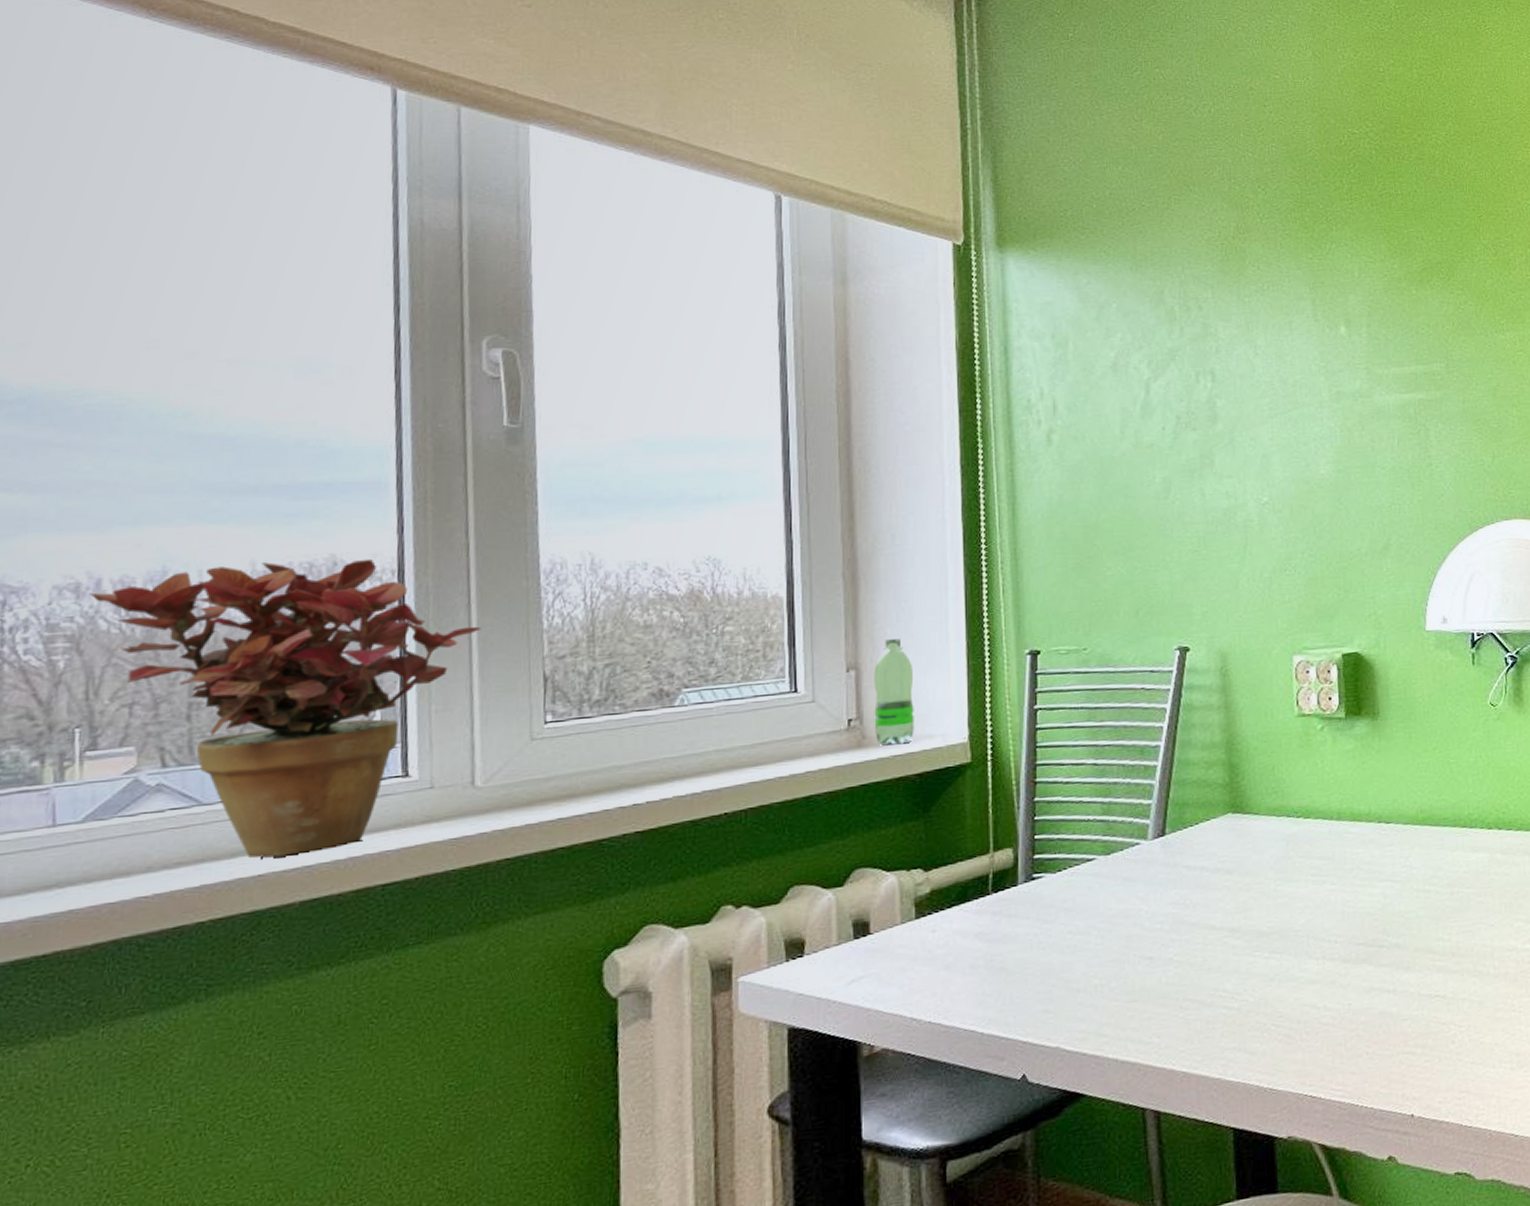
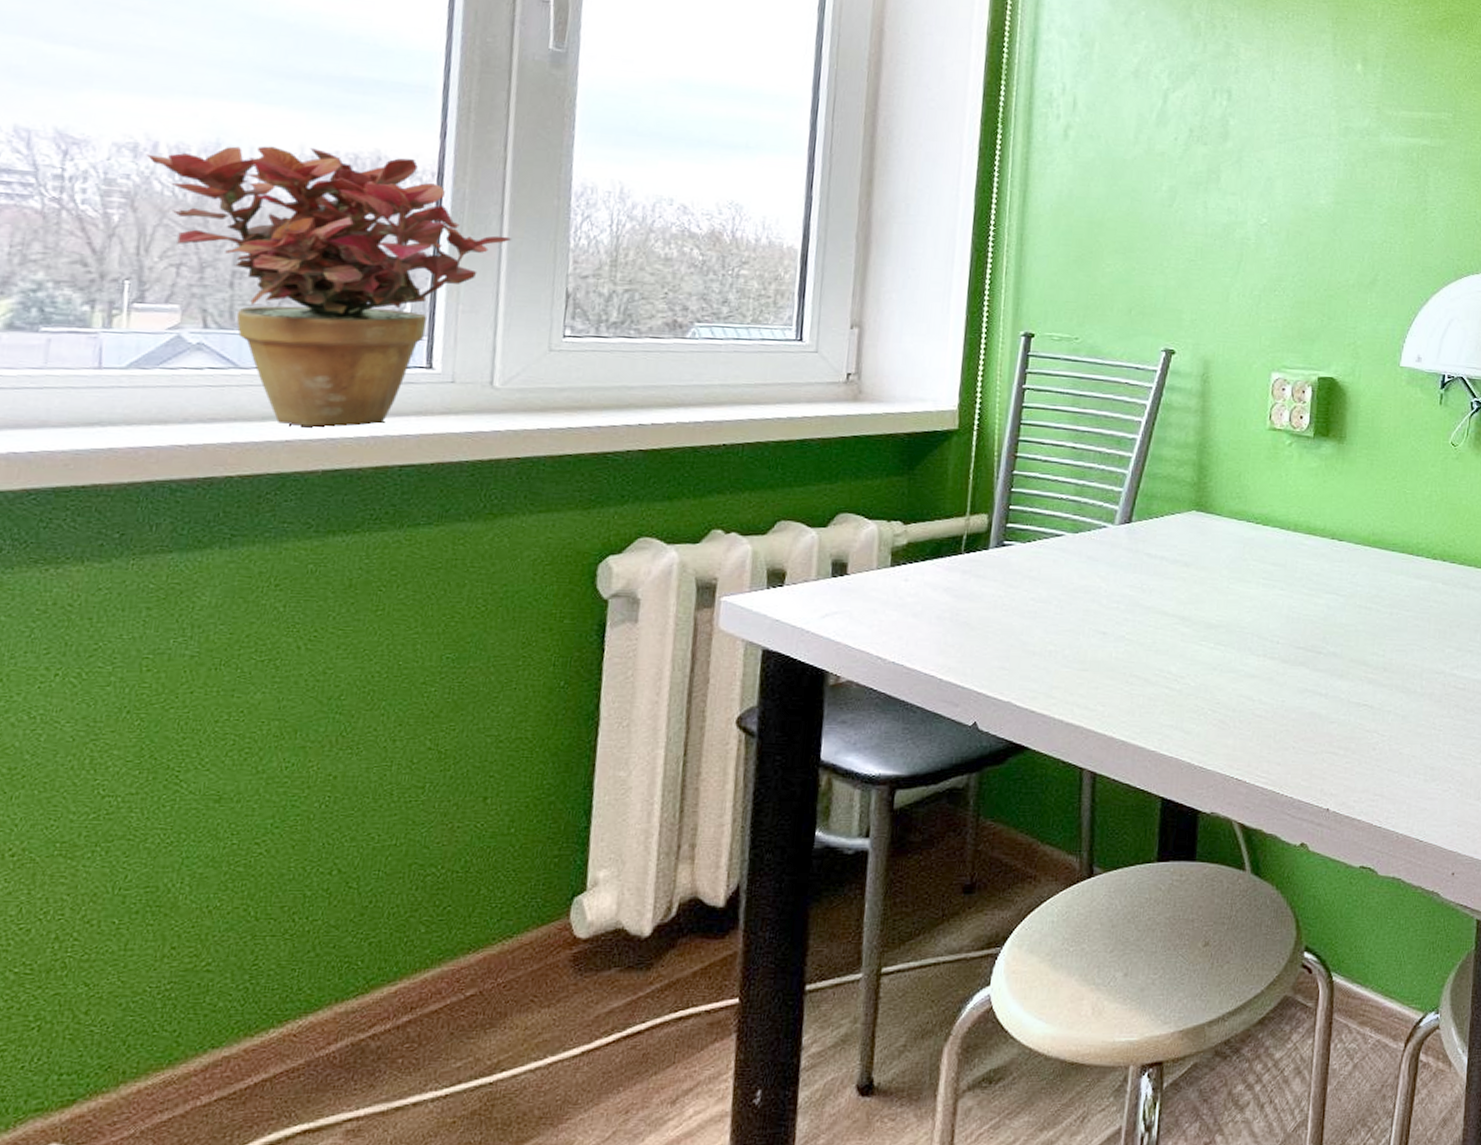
bottle: present [874,639,914,746] -> none [871,303,913,403]

